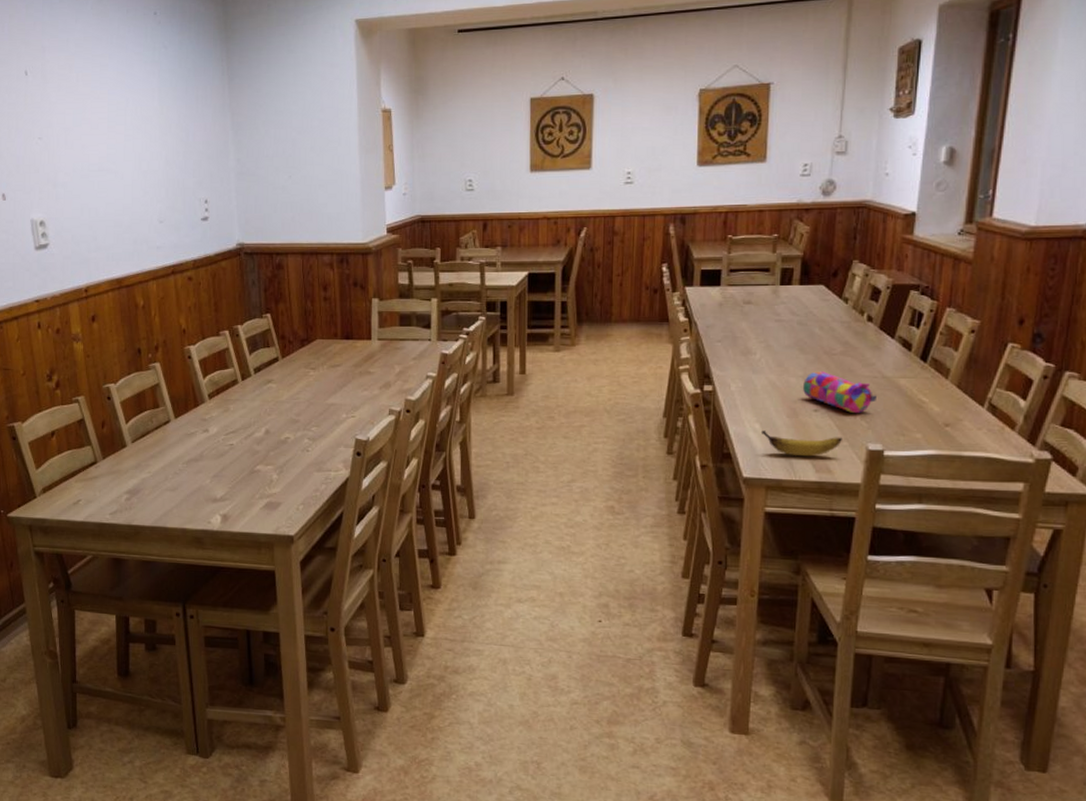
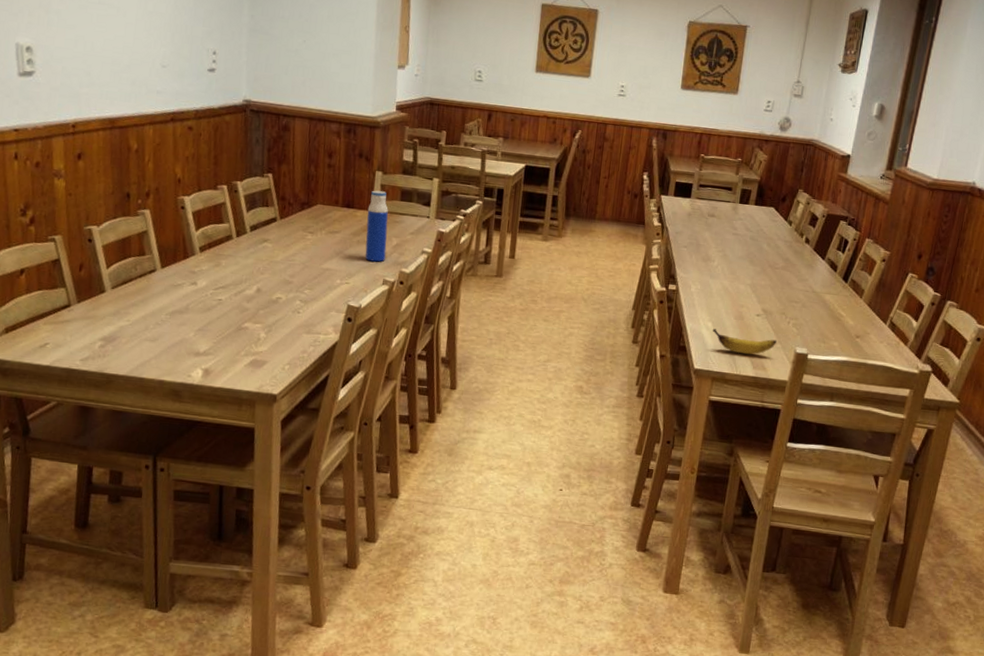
water bottle: none [367,318,390,392] -> present [365,190,388,262]
pencil case: present [802,371,876,413] -> none [749,281,806,321]

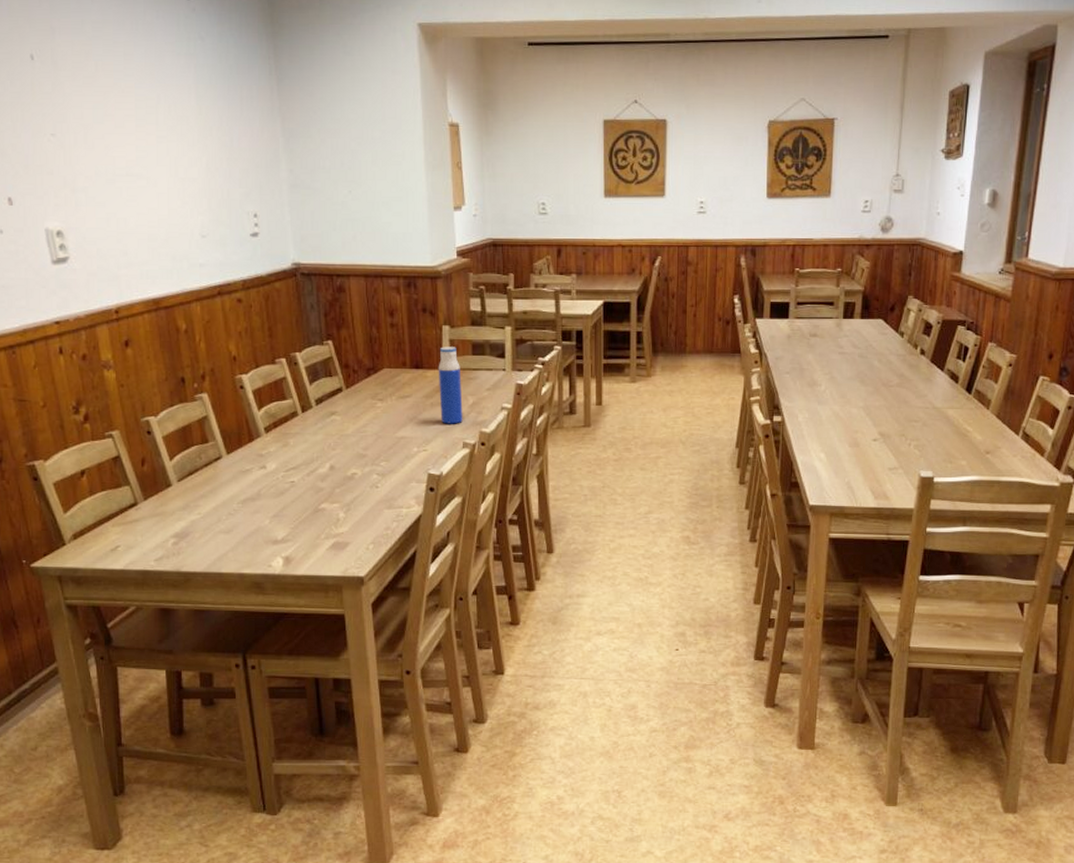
banana: present [712,329,778,355] -> none [825,459,899,484]

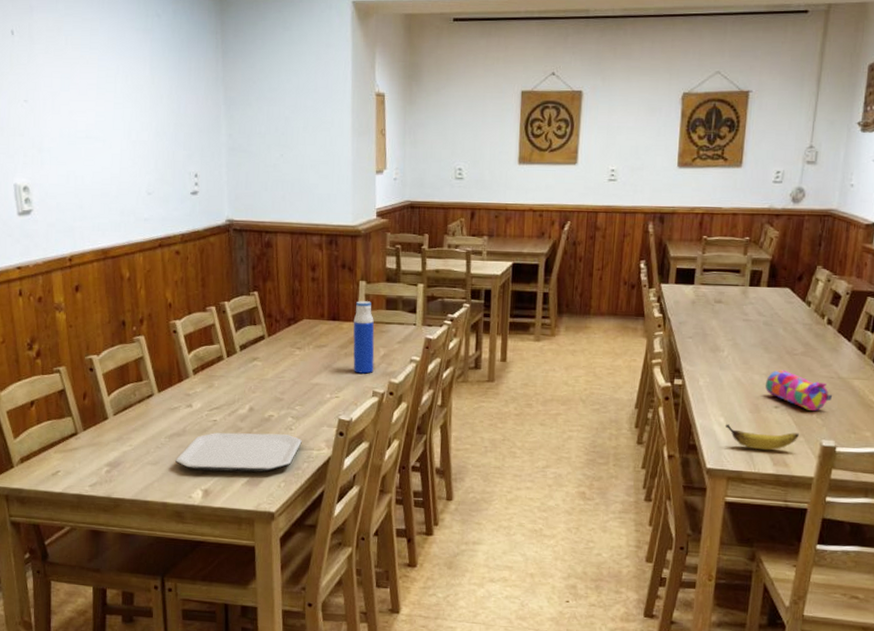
plate: none [251,493,389,537] -> present [175,432,302,473]
banana: none [825,459,899,484] -> present [724,424,800,451]
pencil case: none [862,402,928,442] -> present [765,370,832,411]

